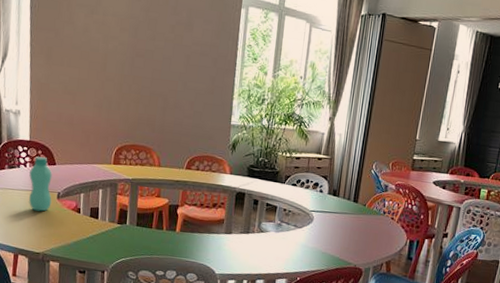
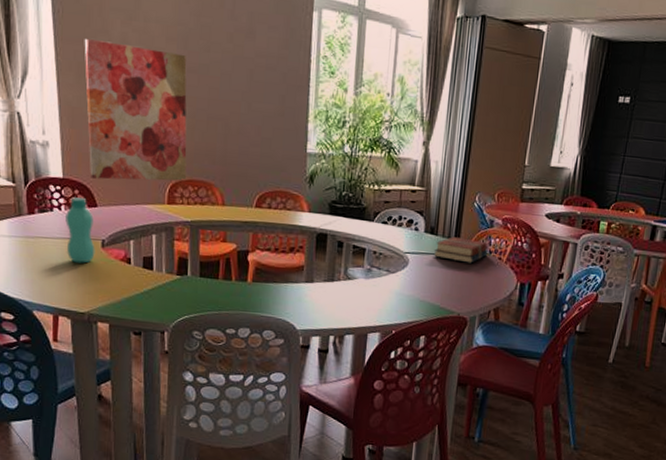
wall art: none [51,28,136,146] -> present [84,39,187,181]
books: none [335,198,382,222] -> present [434,237,488,263]

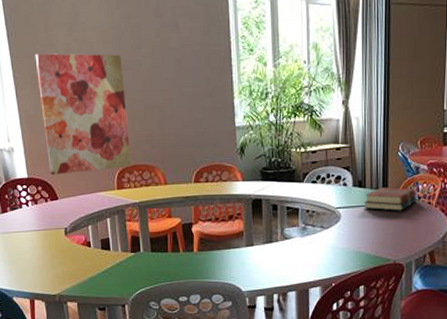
bottle: present [65,197,95,264] -> none [33,193,60,251]

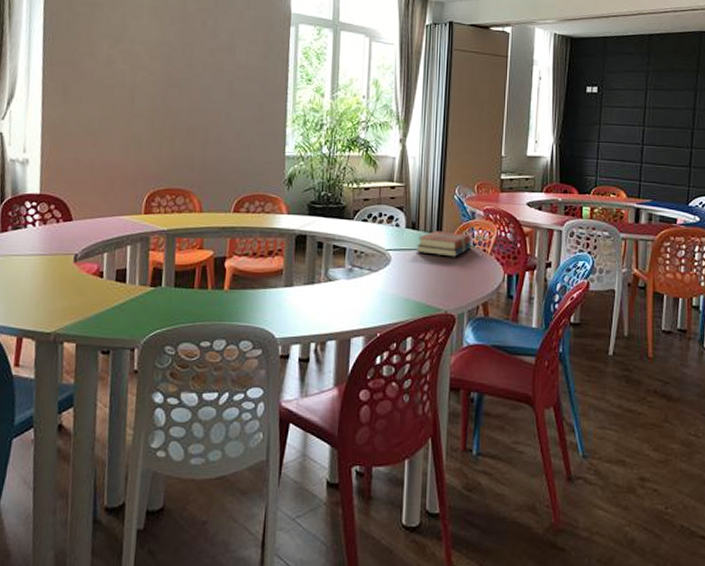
wall art: present [35,53,132,175] -> none [67,62,169,193]

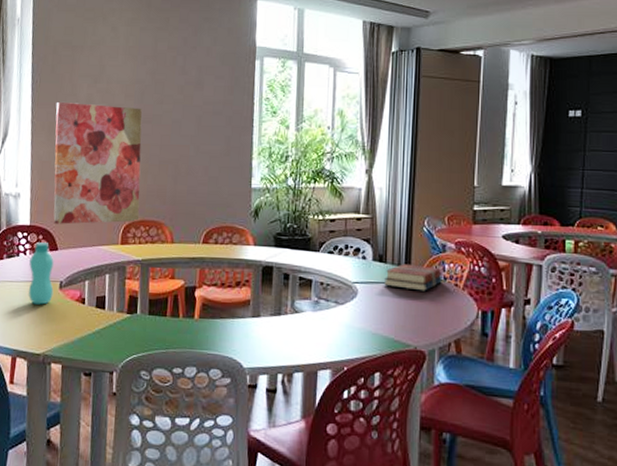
bottle: none [36,212,68,280] -> present [27,242,54,305]
wall art: none [67,62,169,193] -> present [53,102,142,224]

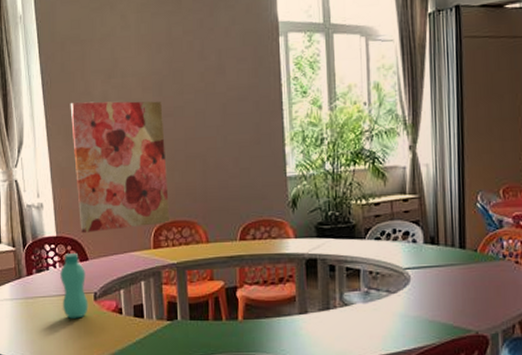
books: present [384,264,442,291] -> none [438,244,501,272]

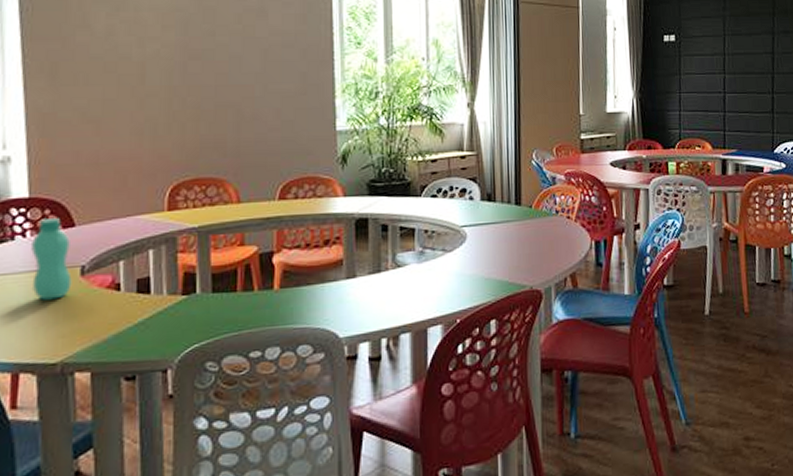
wall art: present [70,101,170,233] -> none [59,36,192,193]

